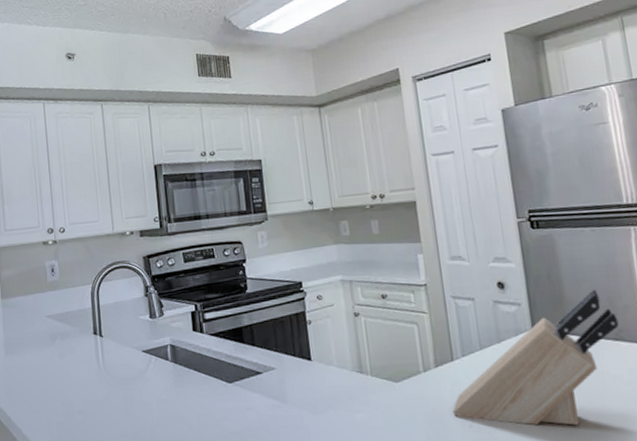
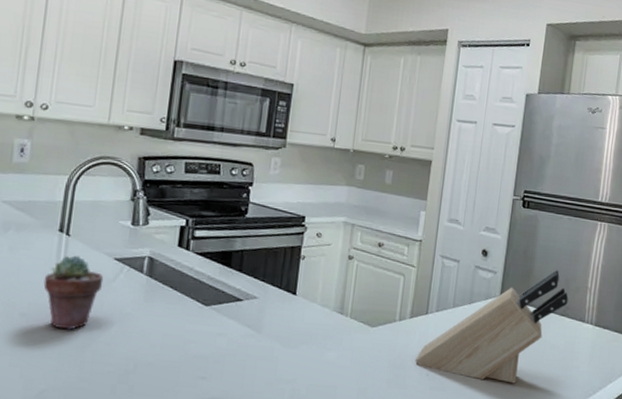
potted succulent: none [90,353,138,421] -> present [43,255,104,330]

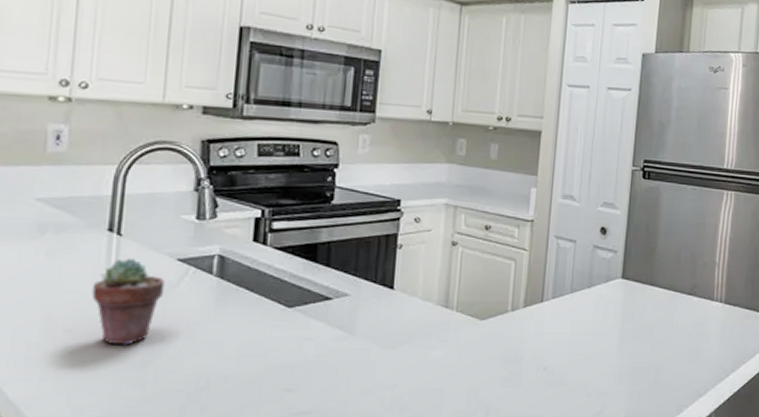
knife block: present [415,270,569,384] -> none [531,245,696,372]

